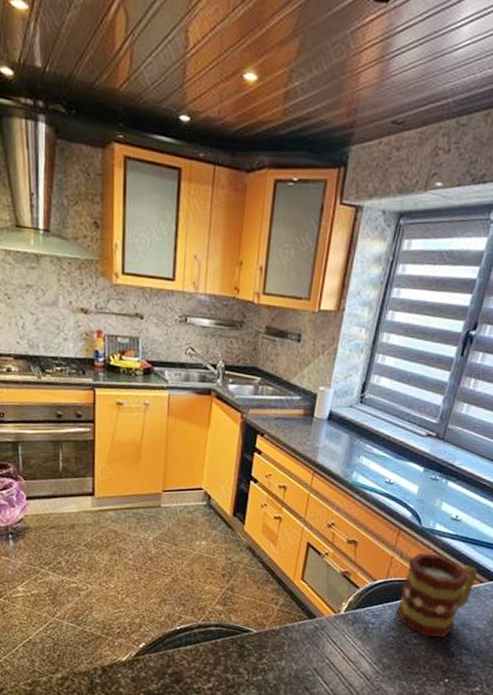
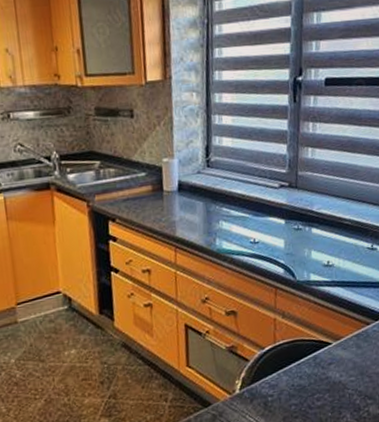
mug: present [396,552,478,637] -> none [291,305,363,396]

